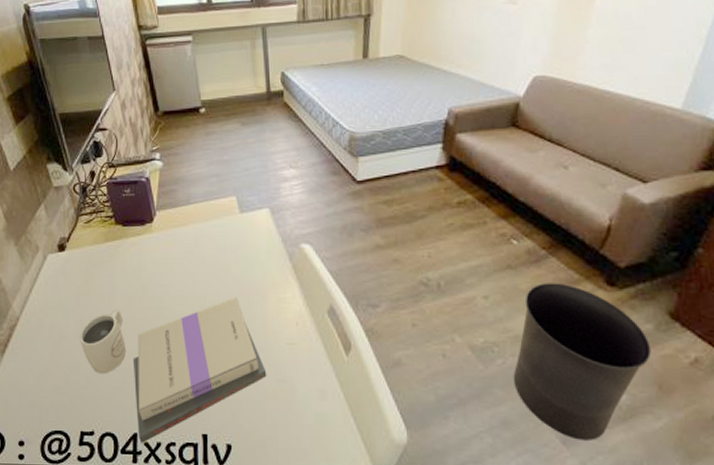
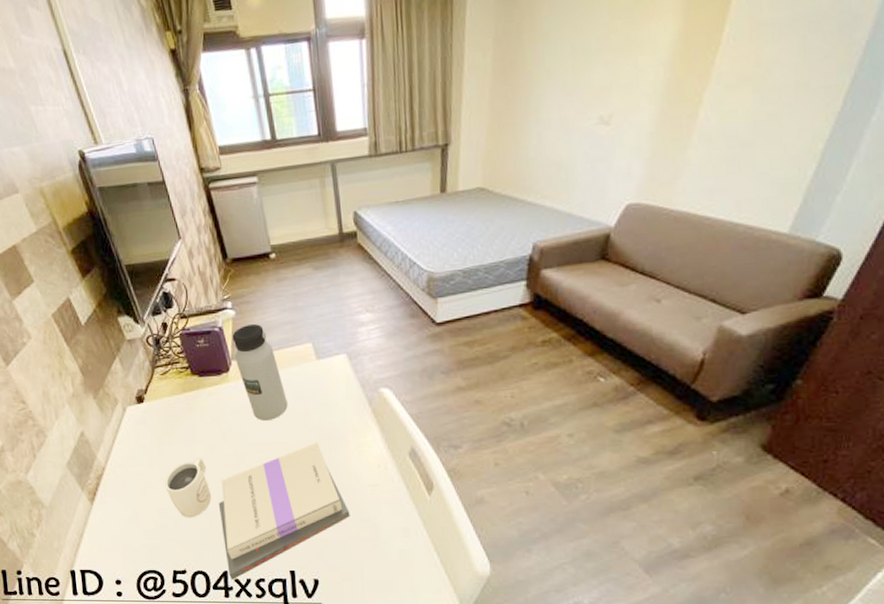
water bottle: none [158,176,209,273] -> present [232,324,288,421]
waste bin: present [513,283,652,440] -> none [597,419,741,569]

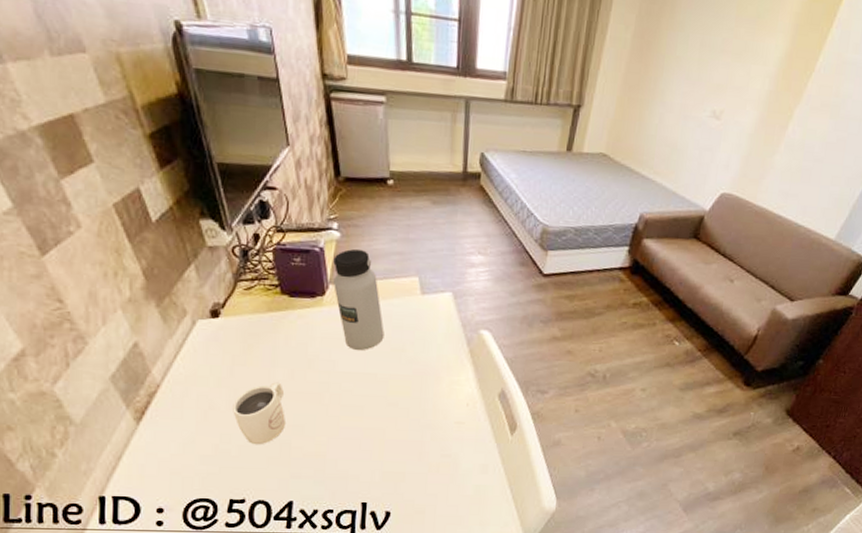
books: present [218,442,350,580] -> none [292,376,433,510]

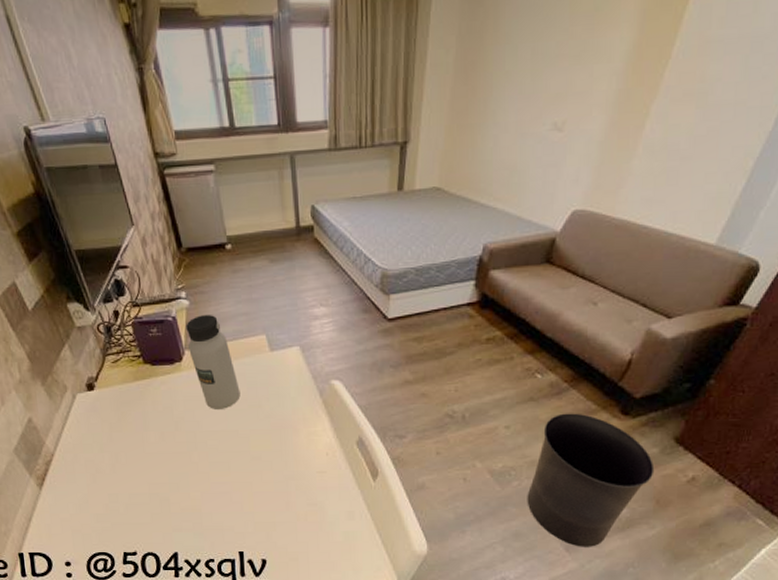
mug: present [233,382,285,445] -> none [116,445,162,503]
waste bin: none [654,380,767,509] -> present [527,413,655,547]

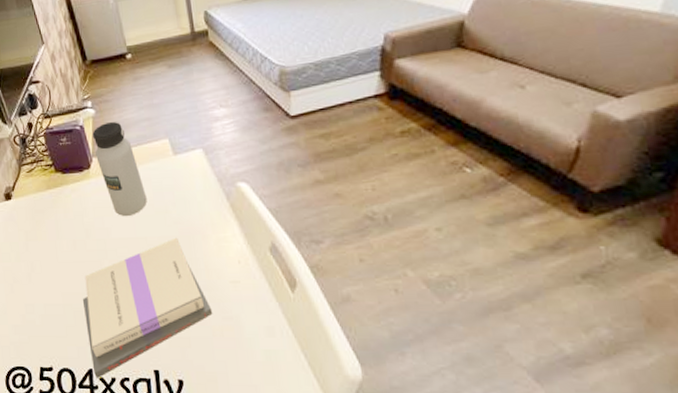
books: none [169,430,299,560] -> present [82,237,213,378]
waste bin: present [527,413,655,547] -> none [474,211,637,378]

